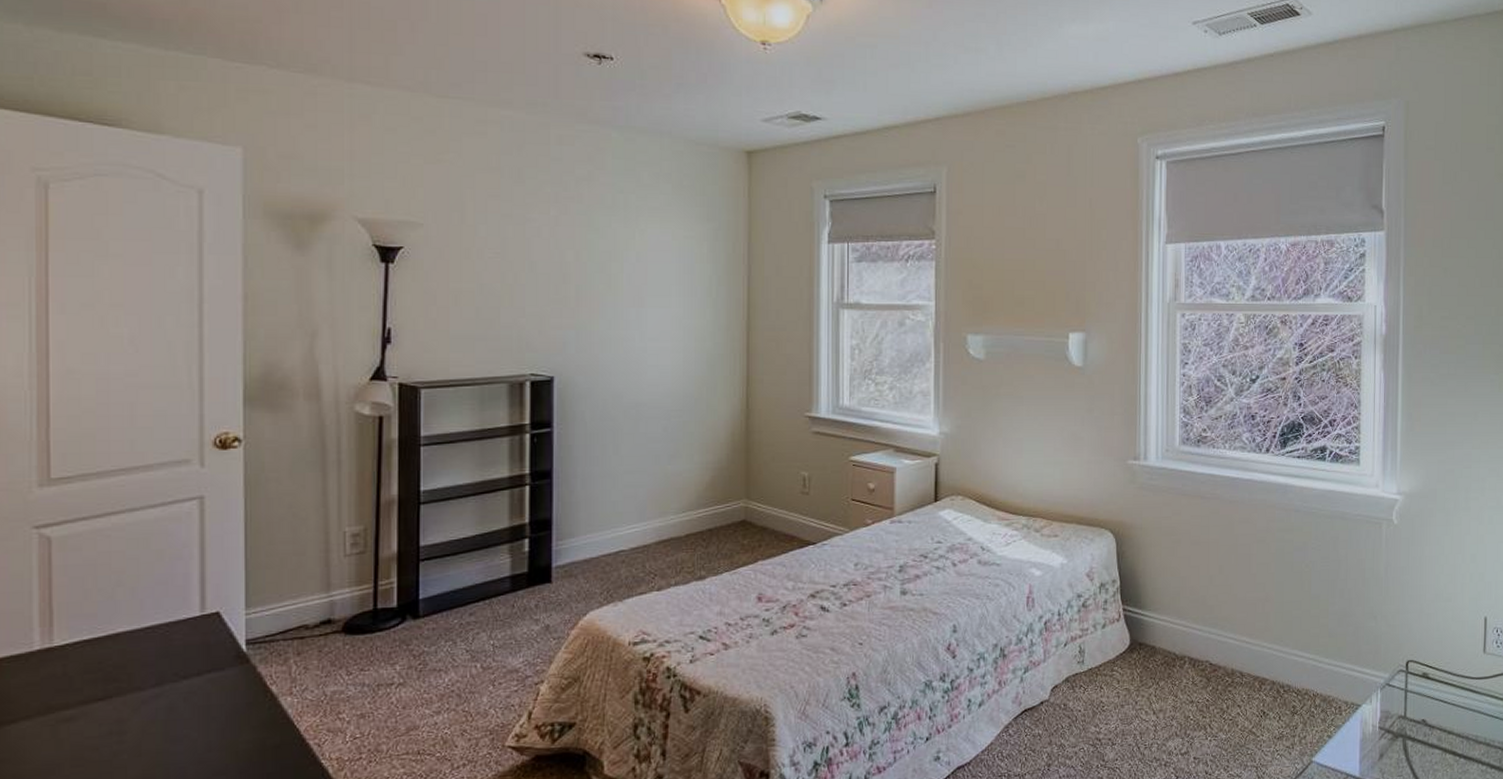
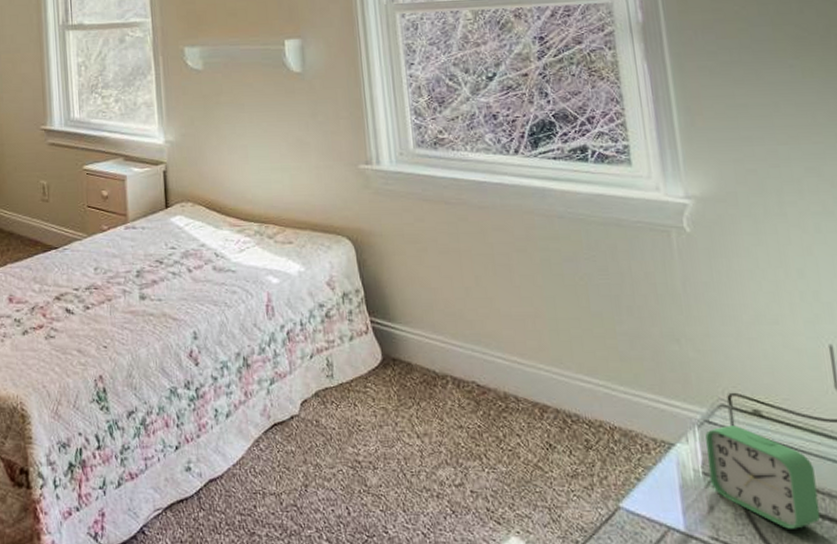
alarm clock: none [1383,687,1459,768] -> present [705,426,821,529]

